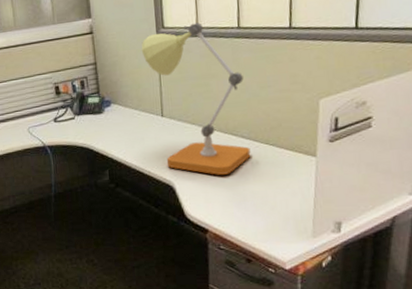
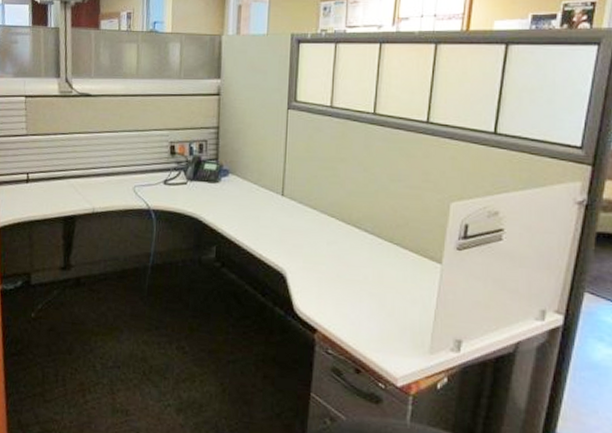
desk lamp: present [141,22,251,175] -> none [269,101,374,270]

